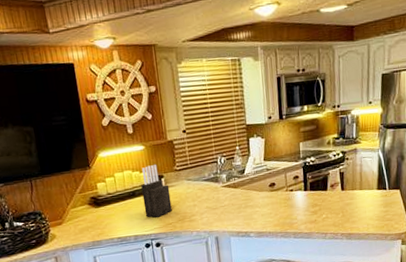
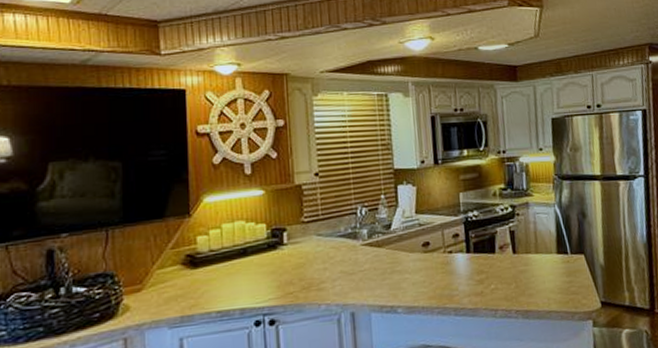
knife block: present [141,164,172,218] -> none [256,213,295,284]

